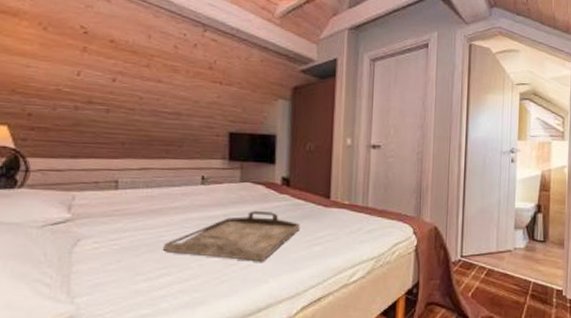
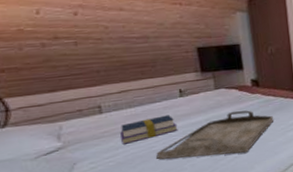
book: none [131,202,193,228] -> present [120,115,178,145]

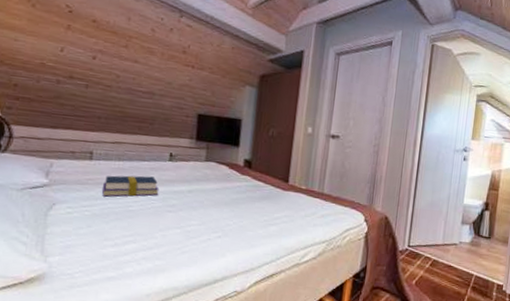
serving tray: present [156,110,274,160] -> none [131,188,259,237]

